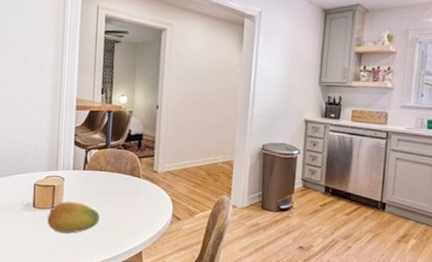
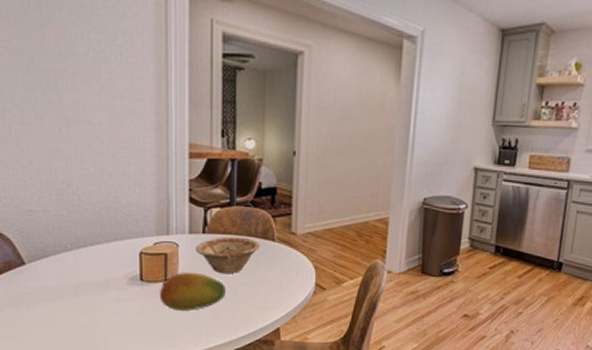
dish: none [76,173,128,204] -> present [194,236,260,274]

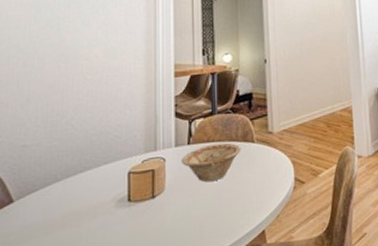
fruit: present [159,272,226,310] -> none [146,185,211,228]

